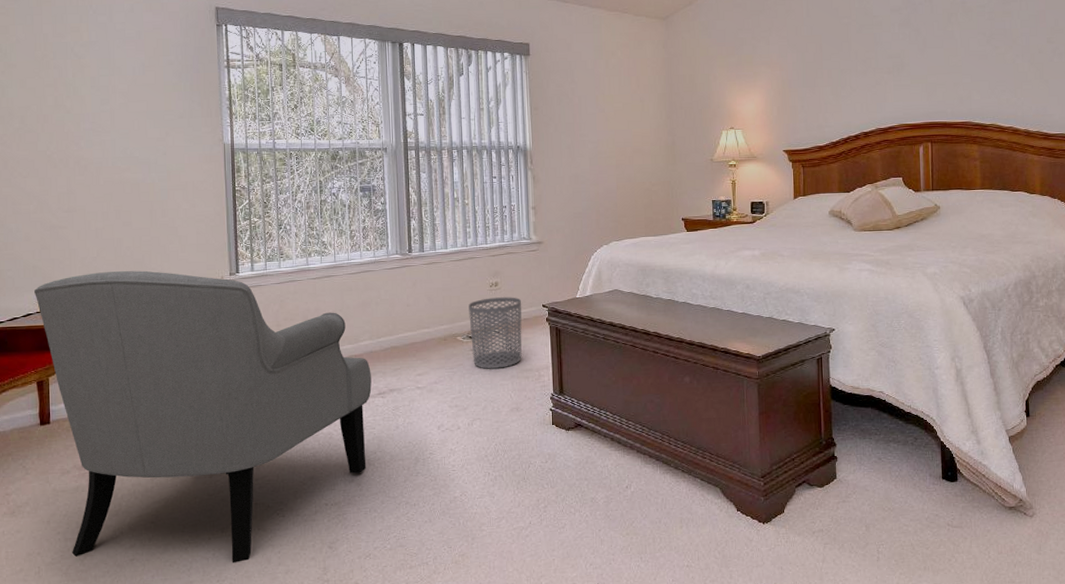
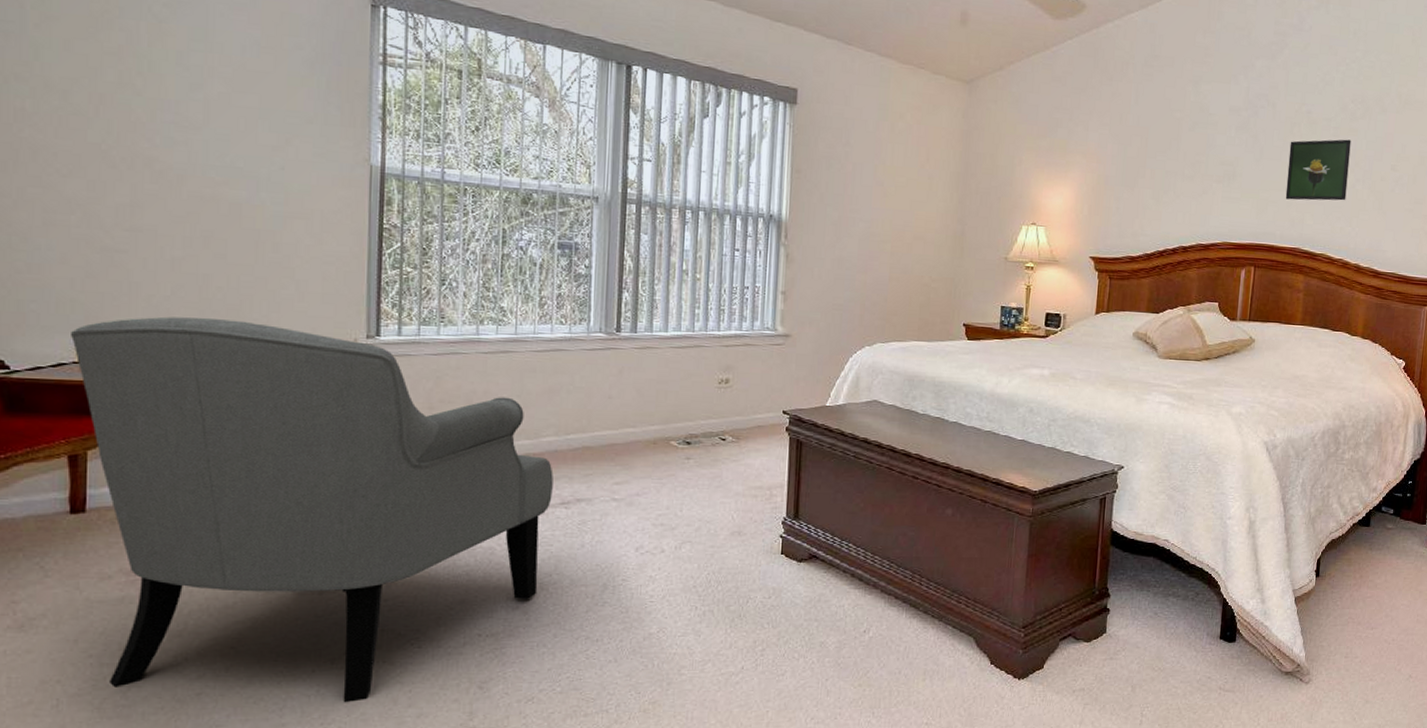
waste bin: present [468,297,522,369] -> none [688,397,758,483]
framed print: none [949,21,1008,80] -> present [1285,139,1352,201]

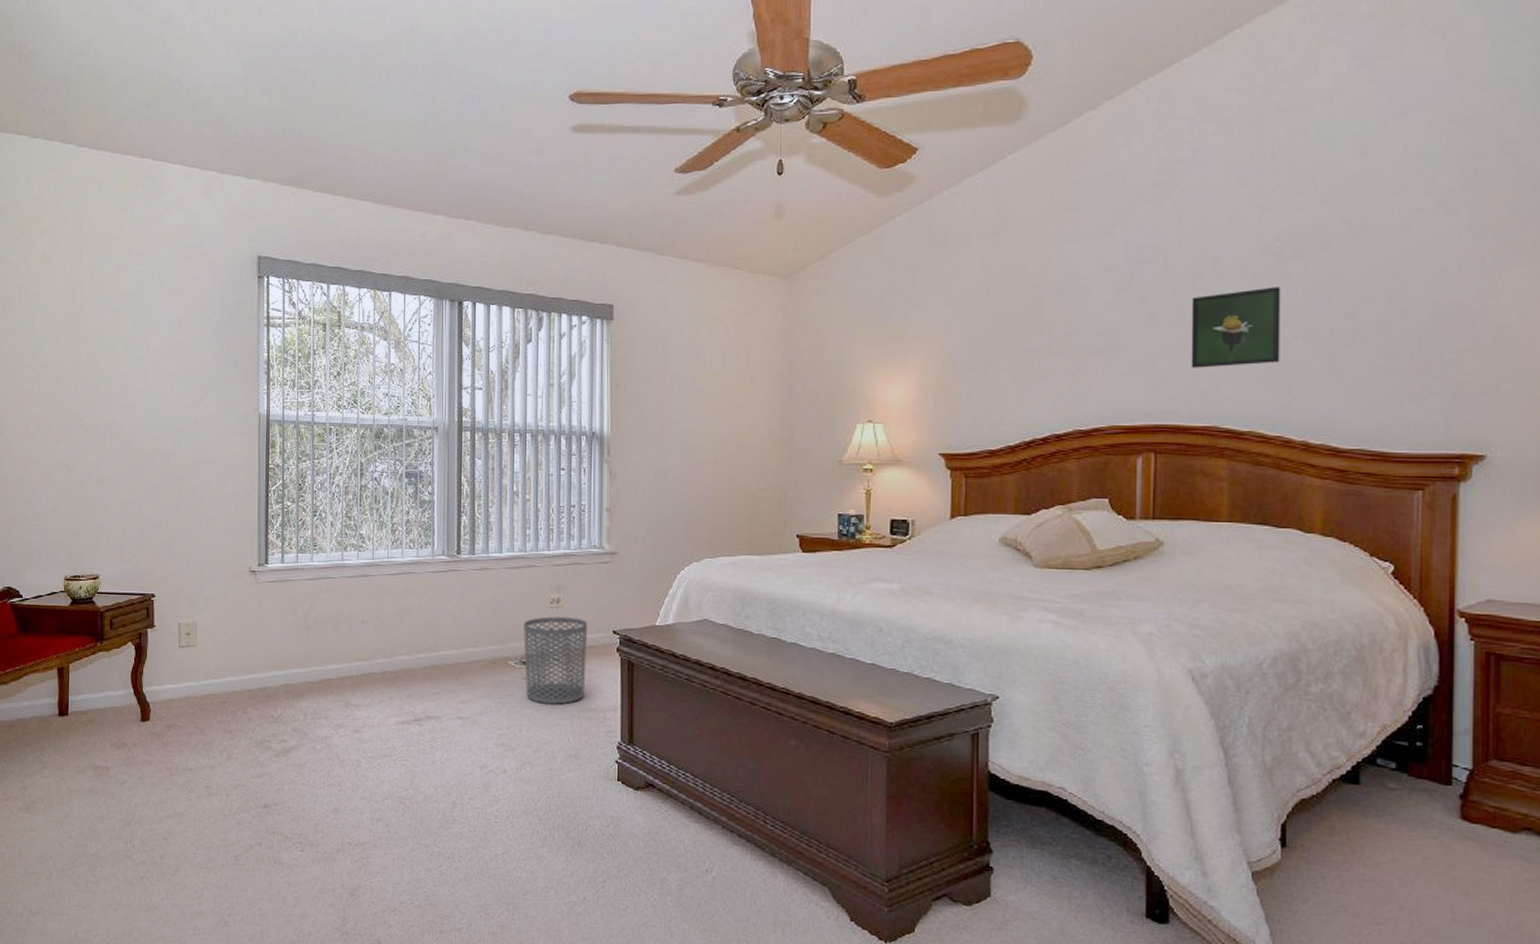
chair: present [71,316,553,703] -> none [60,552,407,898]
waste bin: none [688,397,758,483] -> present [523,616,588,705]

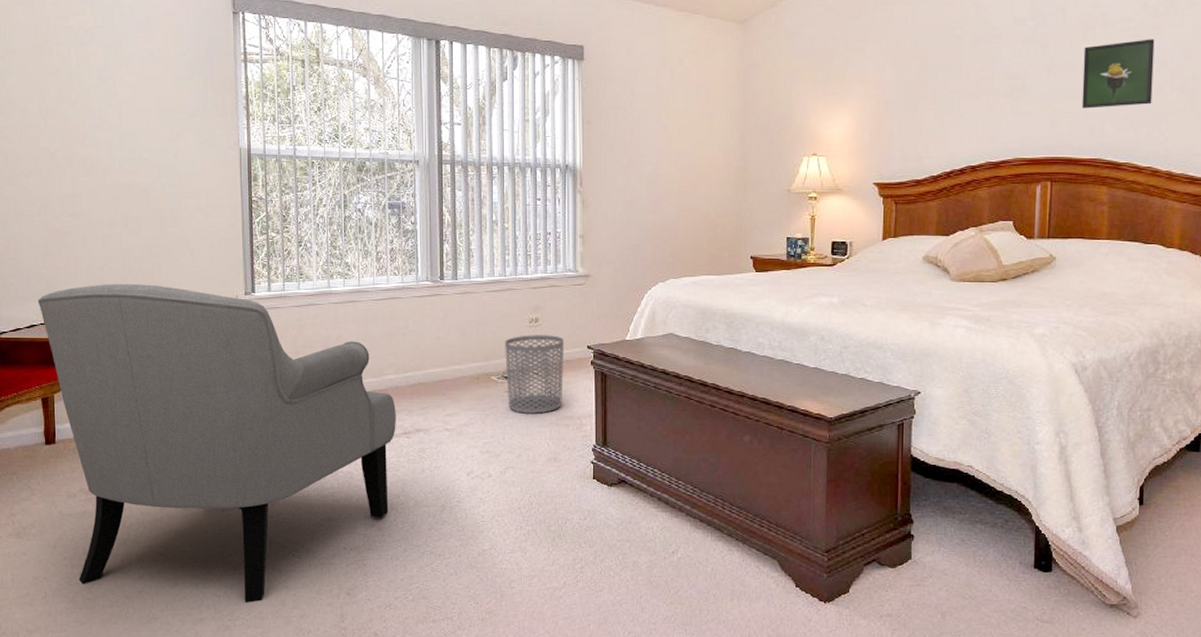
chair: none [60,552,407,898] -> present [38,284,396,603]

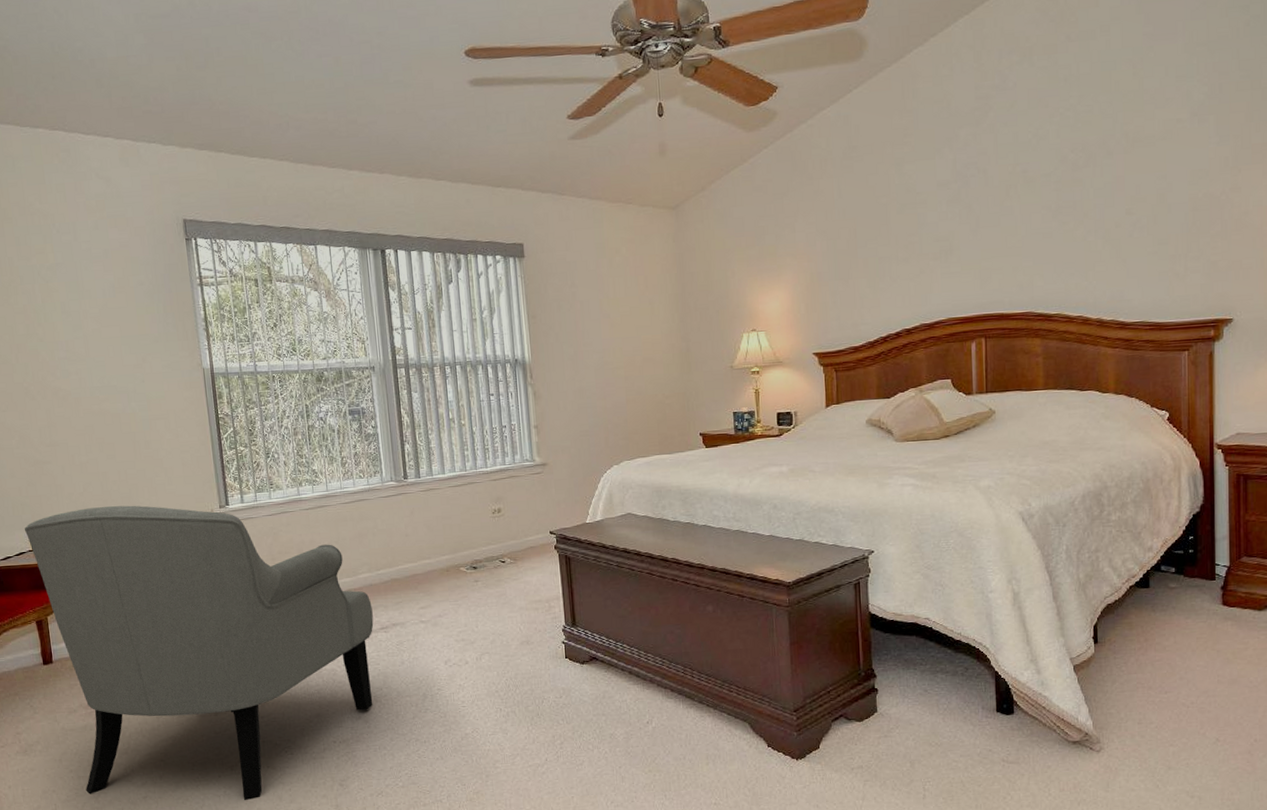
waste bin: present [505,335,565,414] -> none [470,524,530,601]
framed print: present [1082,39,1155,109] -> none [1008,191,1078,265]

